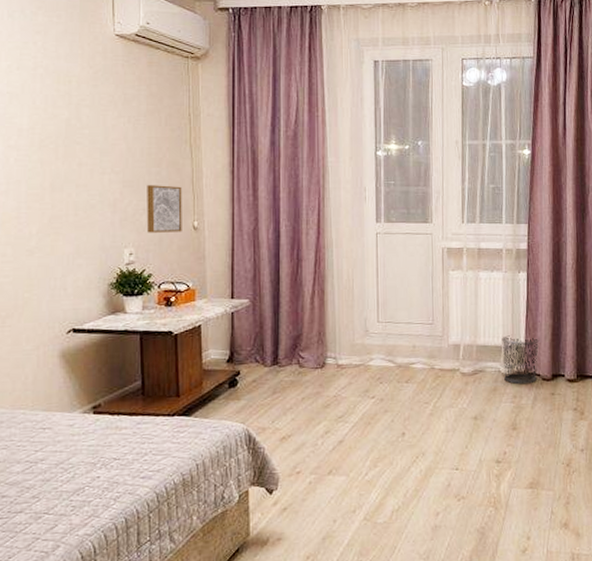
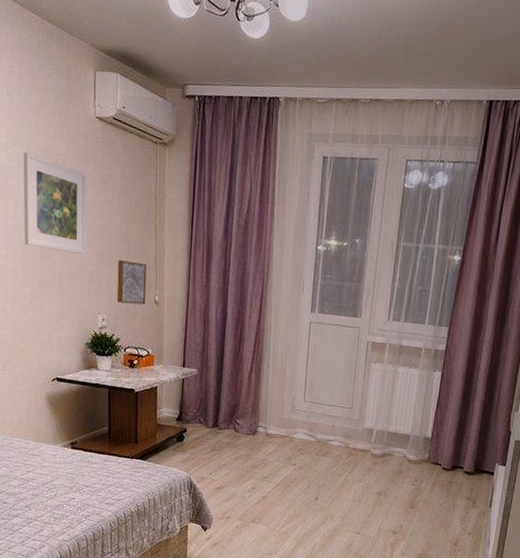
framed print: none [28,76,107,183] -> present [23,152,87,255]
waste bin: present [501,335,540,385] -> none [409,426,445,471]

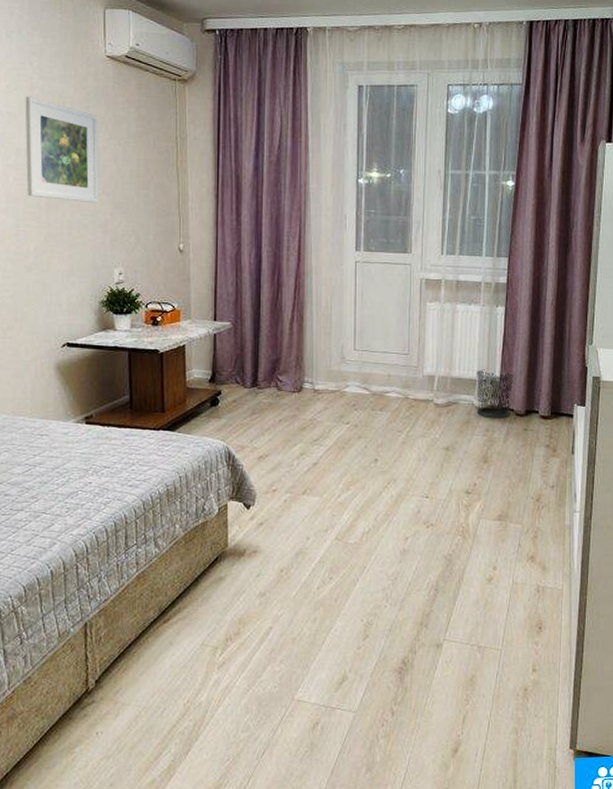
wall art: present [116,260,147,305] -> none [135,207,169,254]
waste bin: none [409,426,445,471] -> present [476,369,515,419]

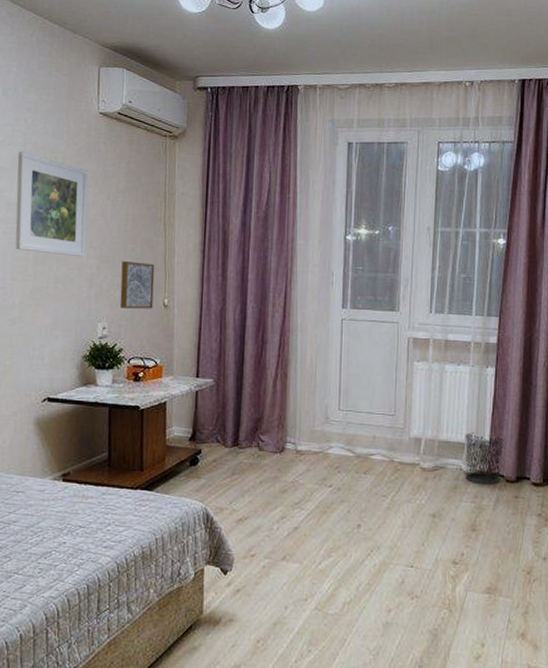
wall art: none [135,207,169,254] -> present [119,261,155,309]

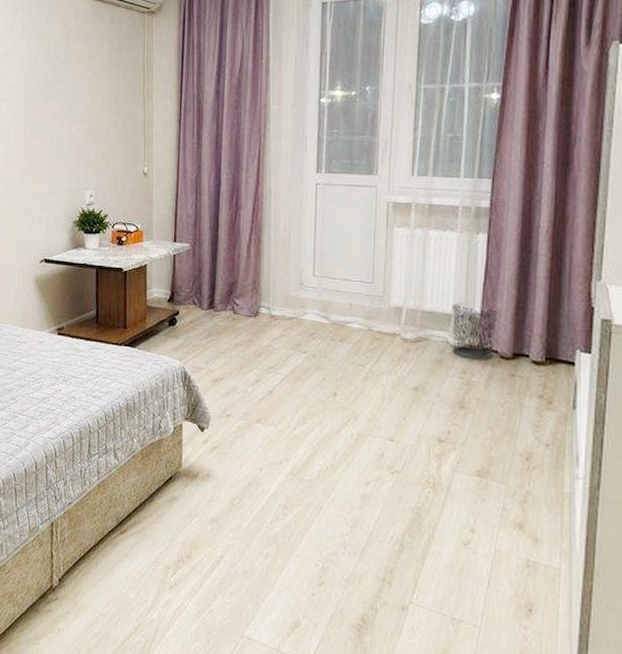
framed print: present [15,151,89,258] -> none [16,38,76,131]
wall art: present [119,261,155,309] -> none [104,133,135,177]

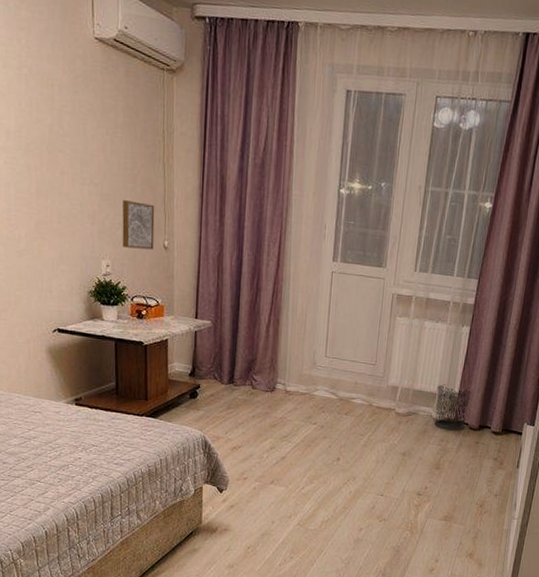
wall art: none [104,133,135,177] -> present [122,200,155,250]

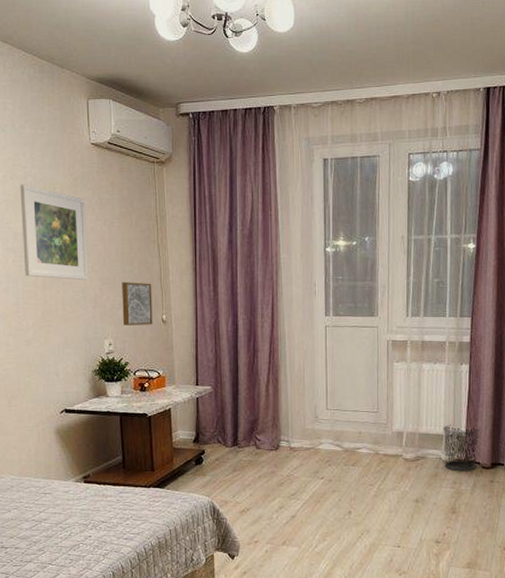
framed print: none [13,75,87,194] -> present [20,184,88,281]

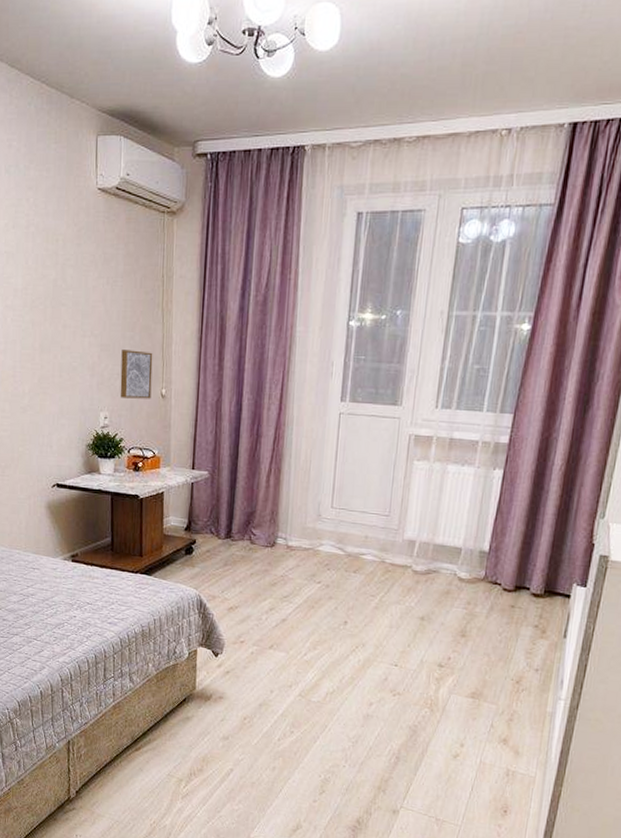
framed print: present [20,184,88,281] -> none [21,234,88,346]
waste bin: present [443,425,480,472] -> none [460,537,507,592]

